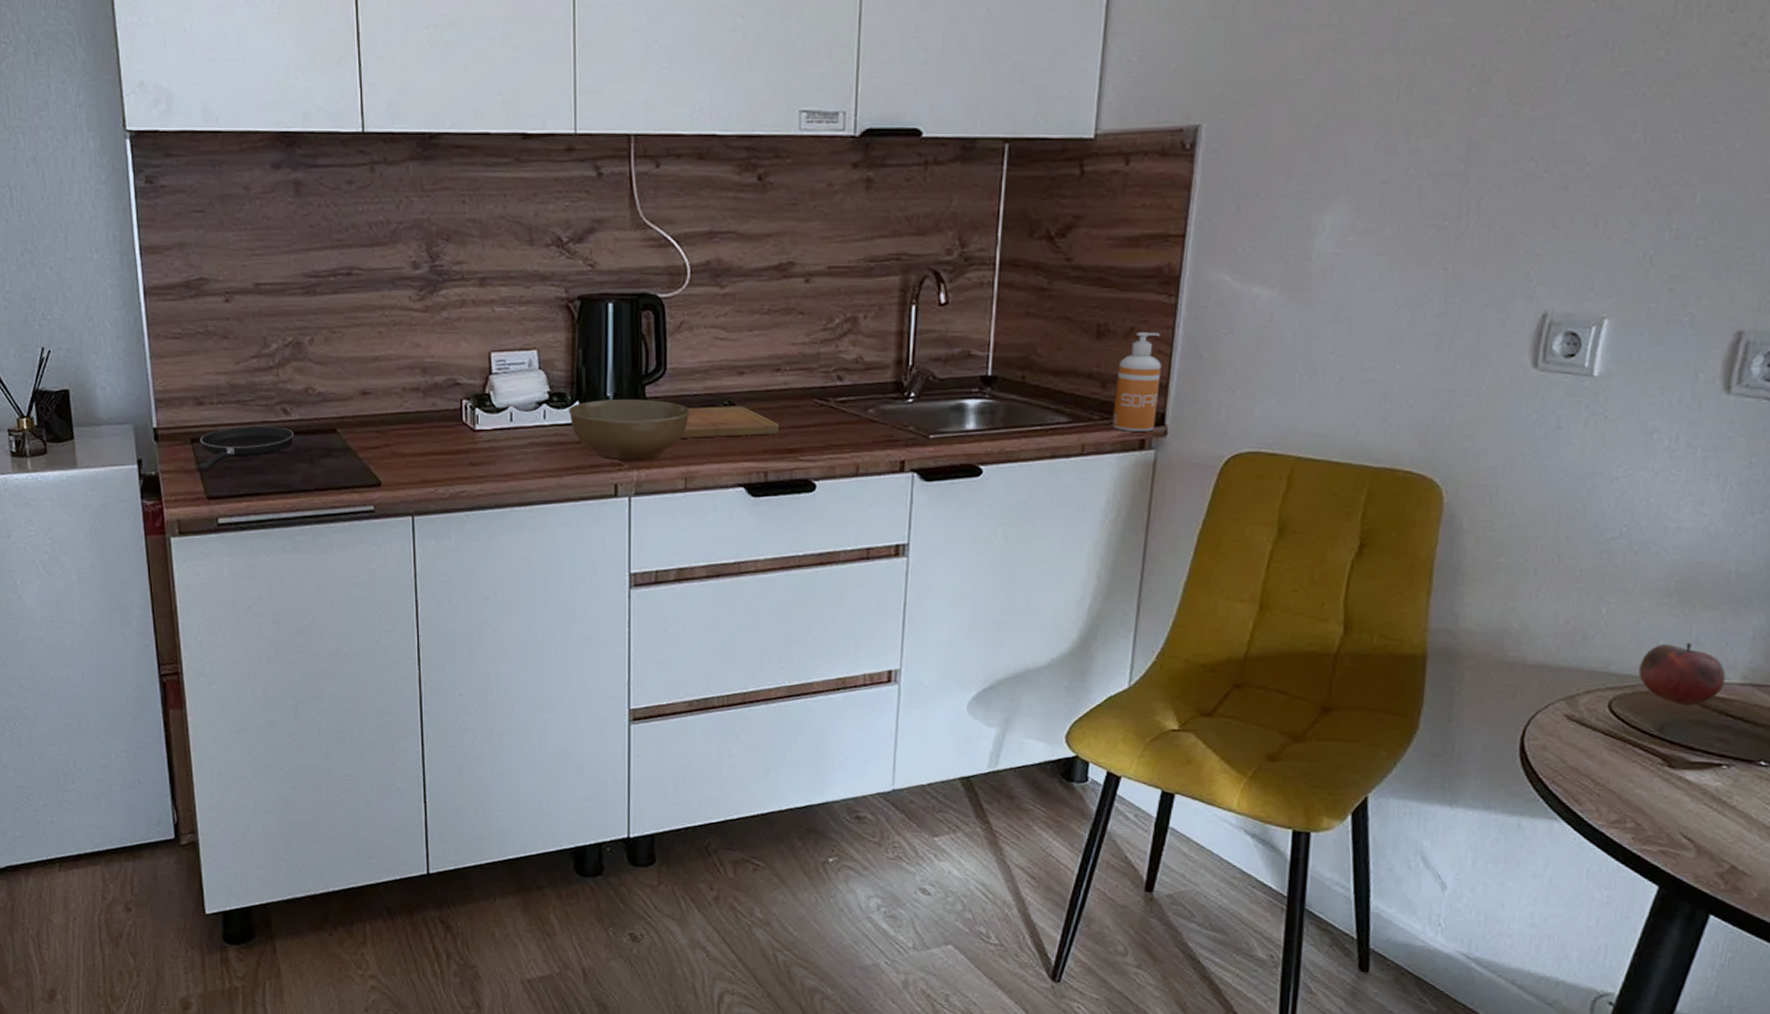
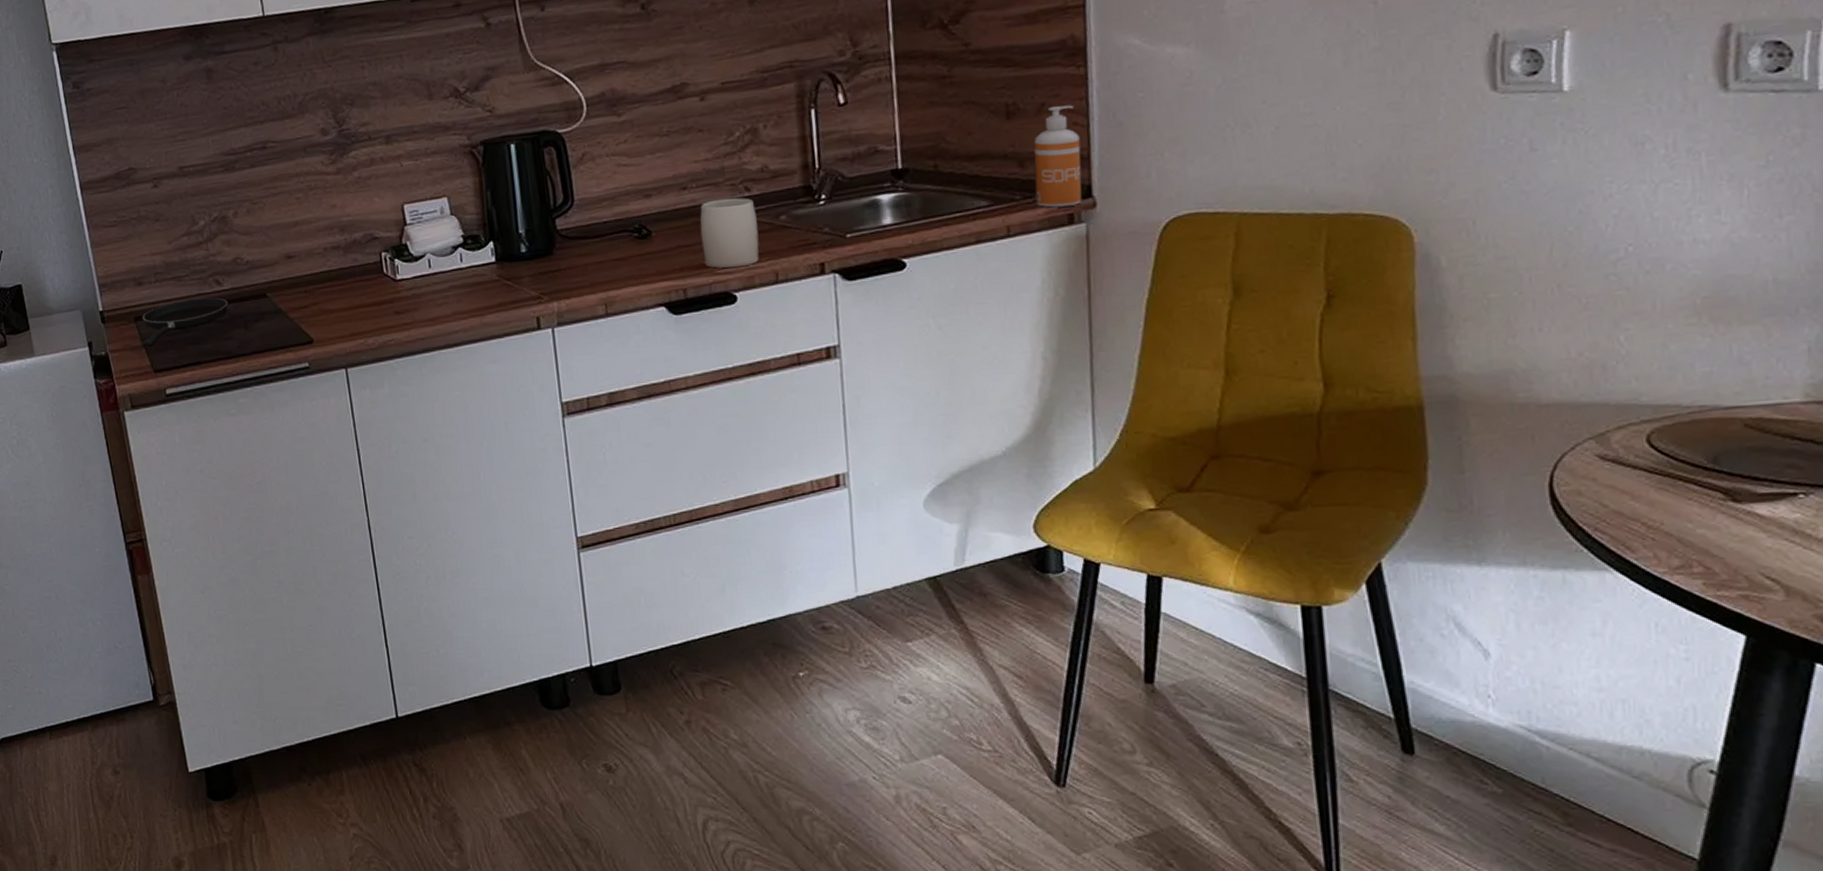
bowl: present [569,398,690,461] -> none [484,231,603,295]
cutting board: present [680,406,780,438] -> none [595,227,693,265]
mug: none [788,385,846,456] -> present [699,198,760,269]
fruit: present [1638,642,1726,706] -> none [1675,362,1784,432]

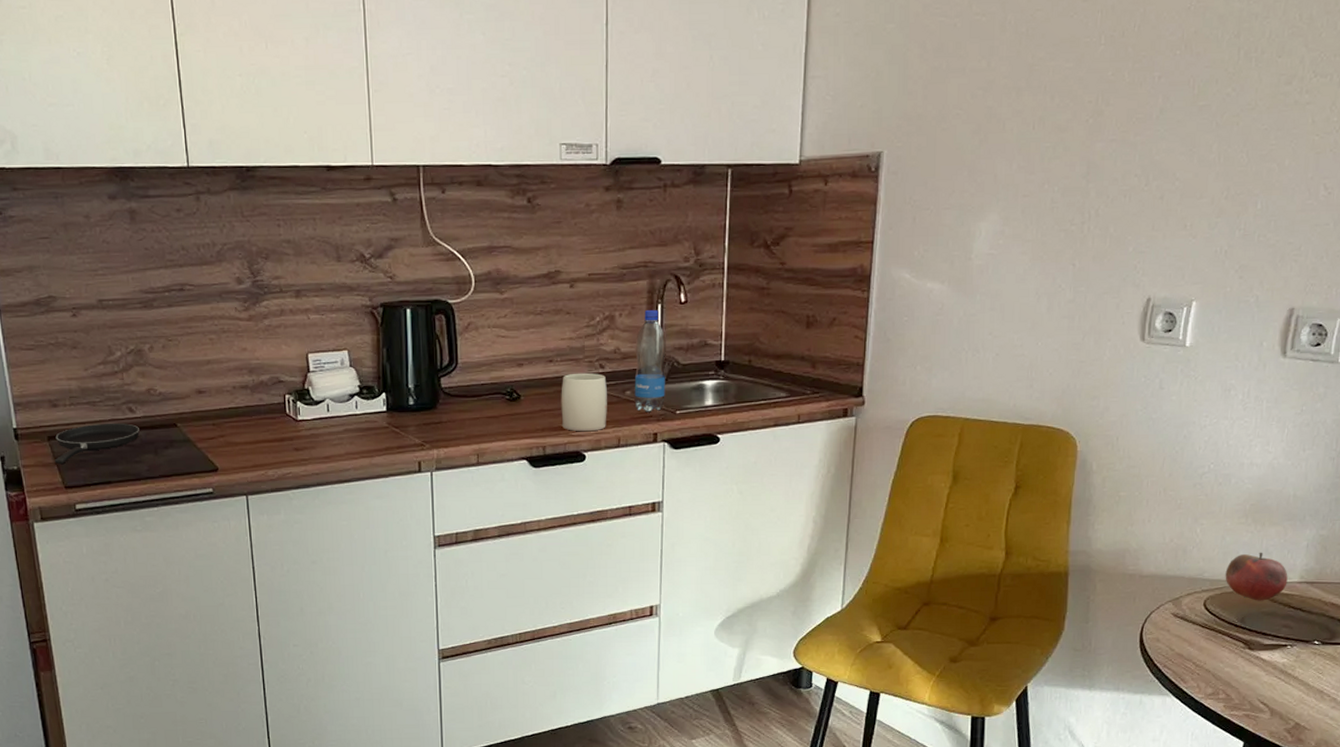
bottle: none [786,116,831,239] -> present [634,309,666,412]
soap dispenser: present [1033,105,1082,208] -> none [821,320,858,403]
fruit: none [1675,362,1784,432] -> present [1225,552,1288,601]

